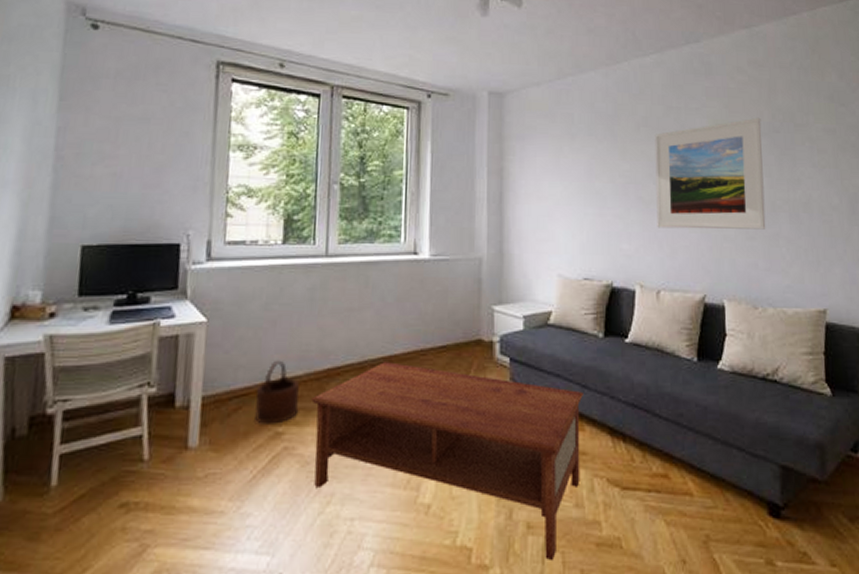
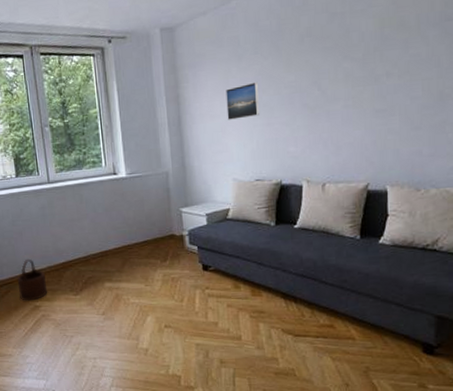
coffee table: present [311,362,583,562] -> none [55,255,260,384]
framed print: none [556,165,591,205] -> present [226,81,259,120]
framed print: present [654,117,766,230] -> none [318,8,433,130]

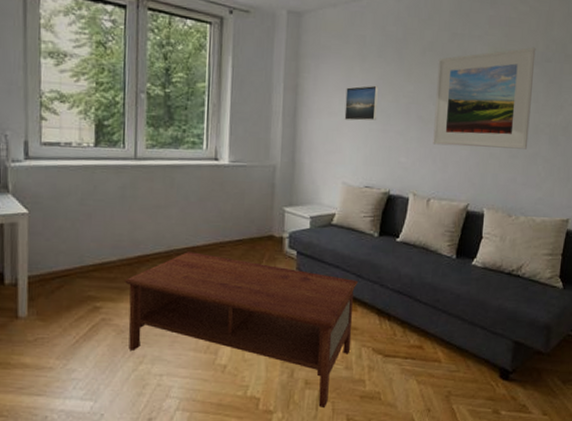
wooden bucket: present [17,258,48,301] -> none [75,247,114,300]
coffee table: none [55,255,260,384] -> present [125,252,358,409]
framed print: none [318,8,433,130] -> present [433,47,536,149]

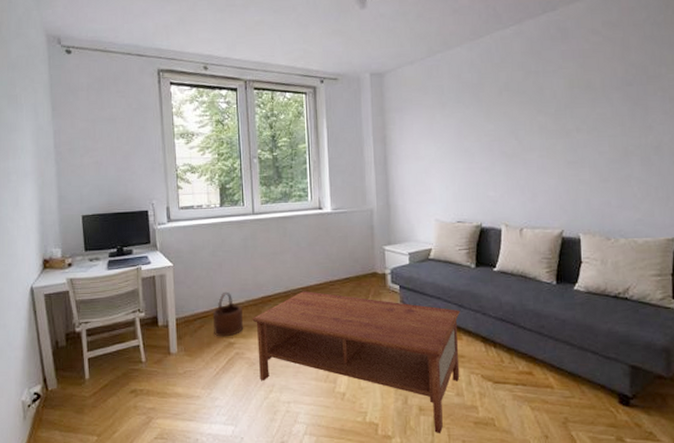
wooden bucket: none [75,247,114,300] -> present [212,291,244,337]
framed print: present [344,85,378,121] -> none [430,128,461,162]
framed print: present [433,47,536,149] -> none [515,73,619,177]

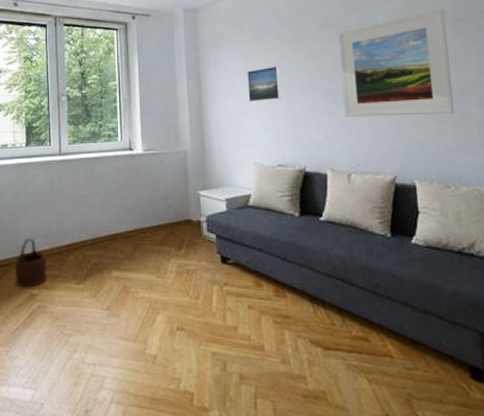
coffee table: present [252,291,460,434] -> none [56,239,285,408]
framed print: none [430,128,461,162] -> present [247,65,281,102]
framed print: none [515,73,619,177] -> present [338,8,455,118]

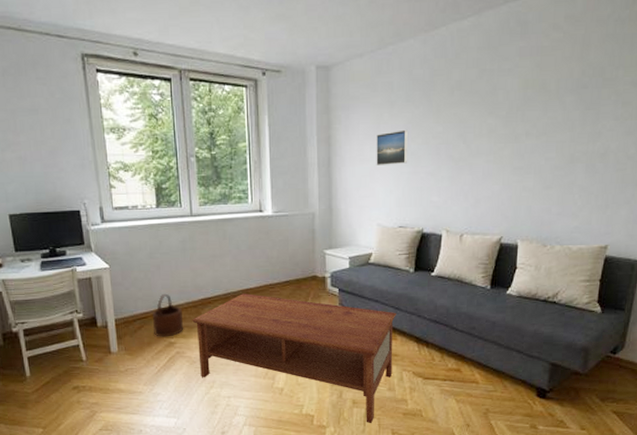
coffee table: none [56,239,285,408] -> present [192,293,396,424]
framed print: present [338,8,455,118] -> none [464,74,571,182]

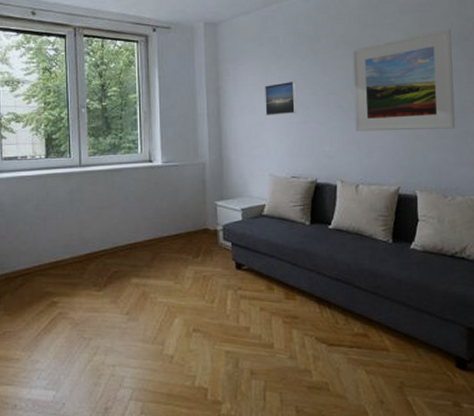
wooden bucket: present [152,293,184,337] -> none [35,247,68,296]
coffee table: present [192,293,396,424] -> none [77,248,294,400]
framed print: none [464,74,571,182] -> present [352,28,456,132]

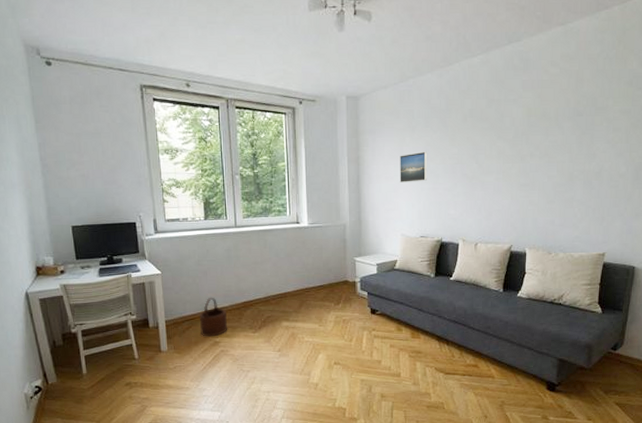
wooden bucket: none [35,247,68,296] -> present [199,297,228,337]
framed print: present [352,28,456,132] -> none [477,104,568,197]

